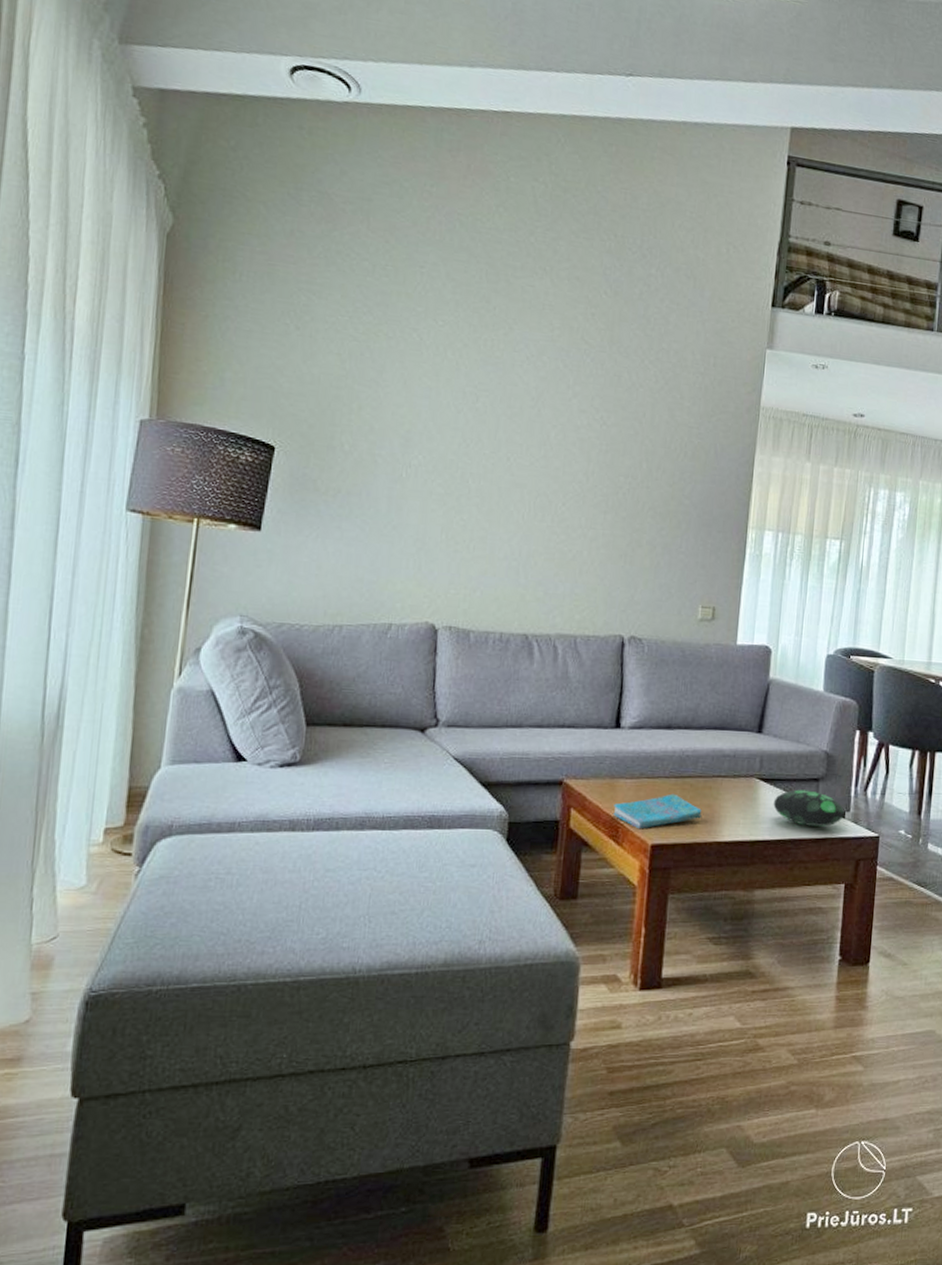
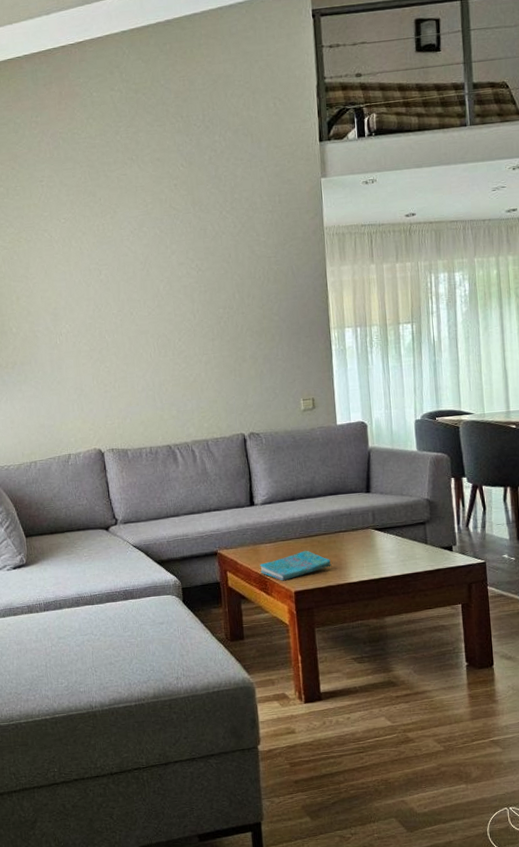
decorative egg: present [773,789,844,827] -> none [389,532,452,562]

